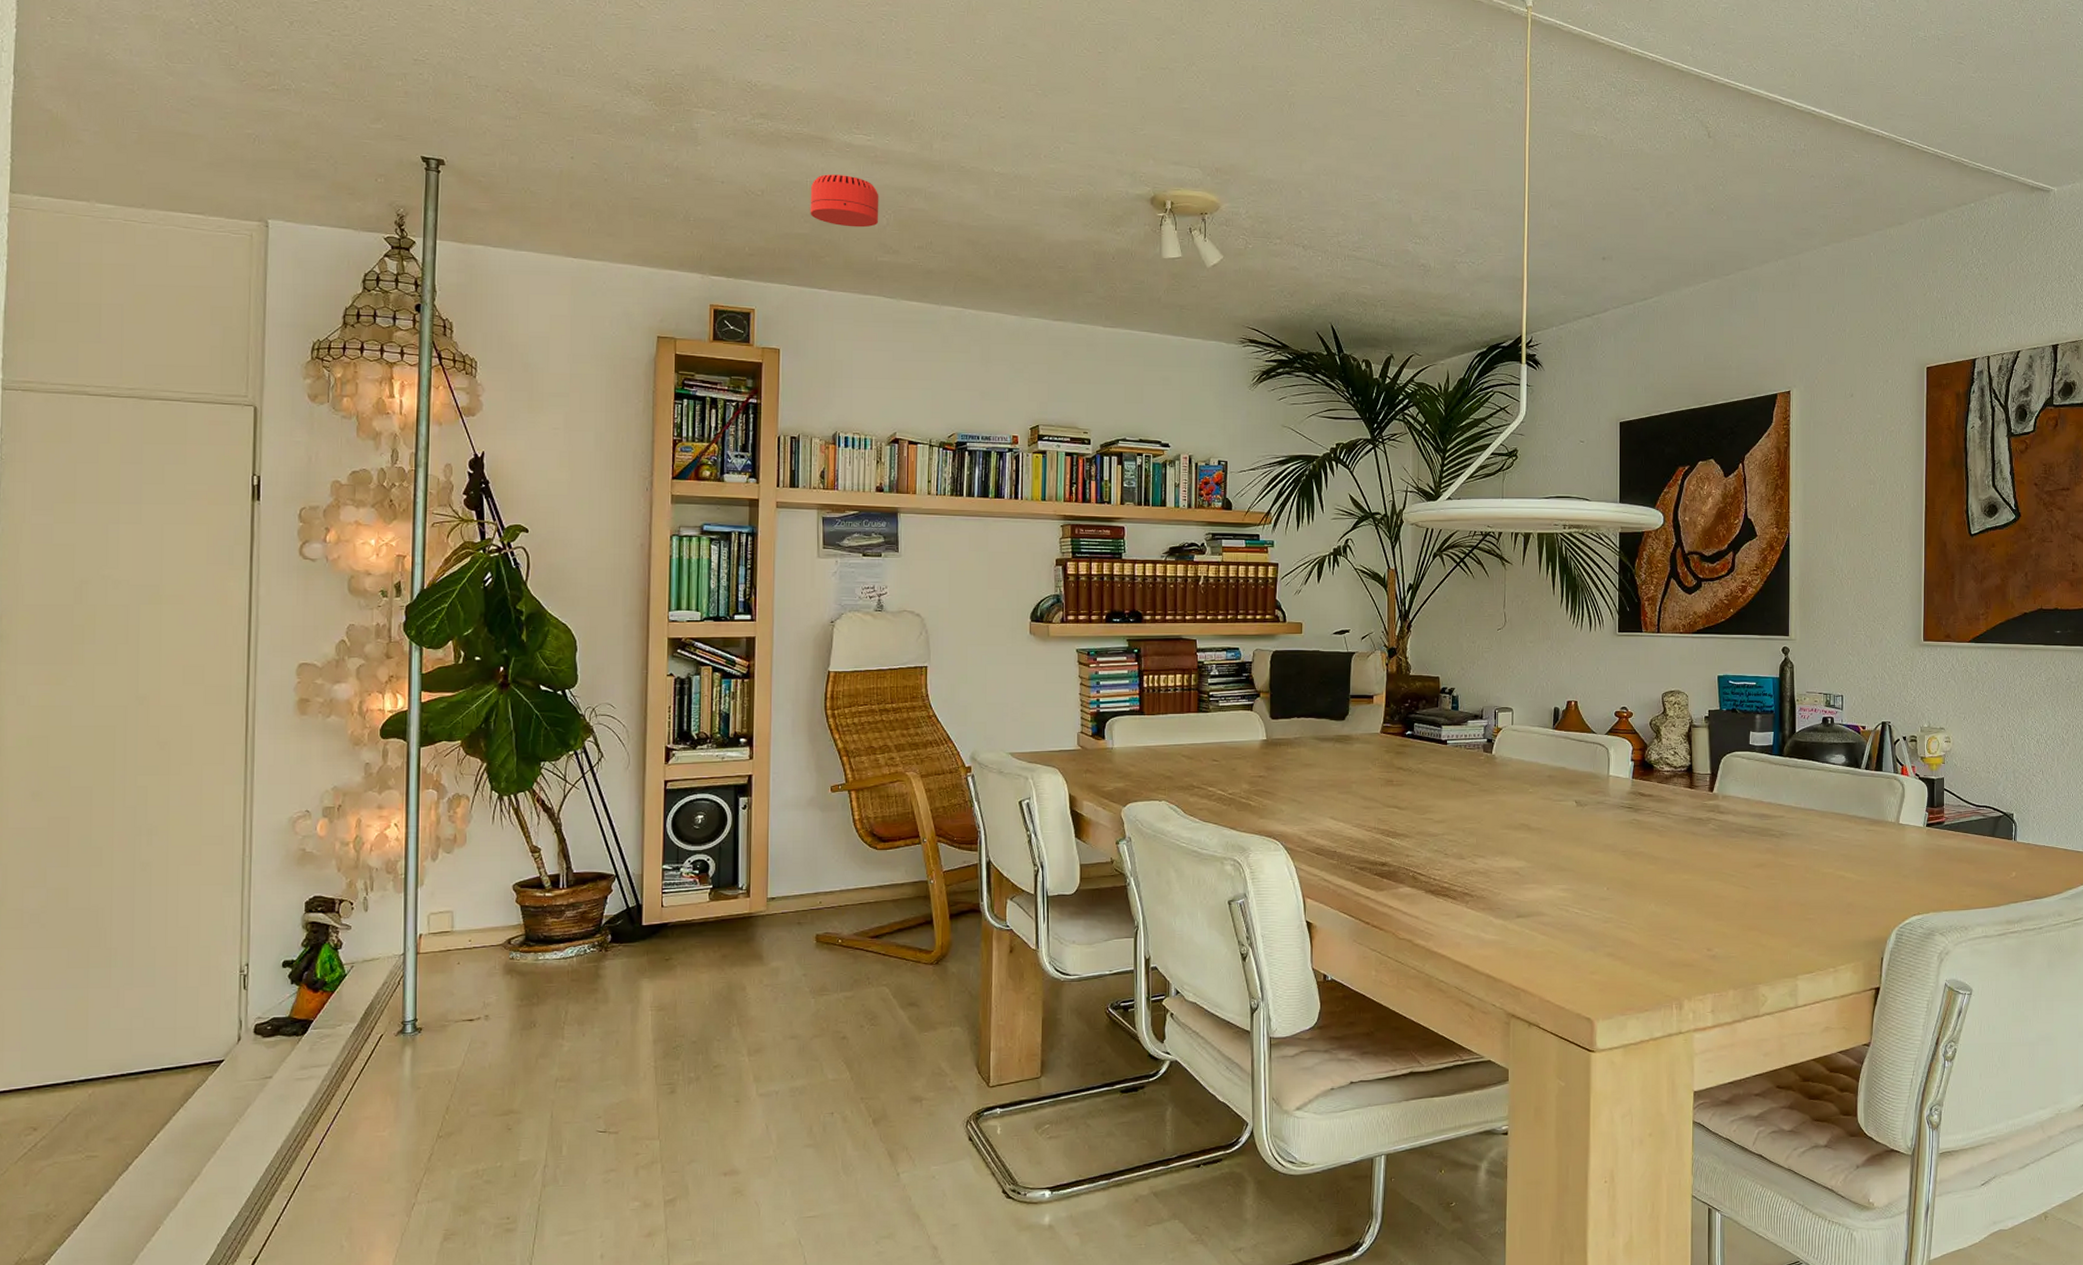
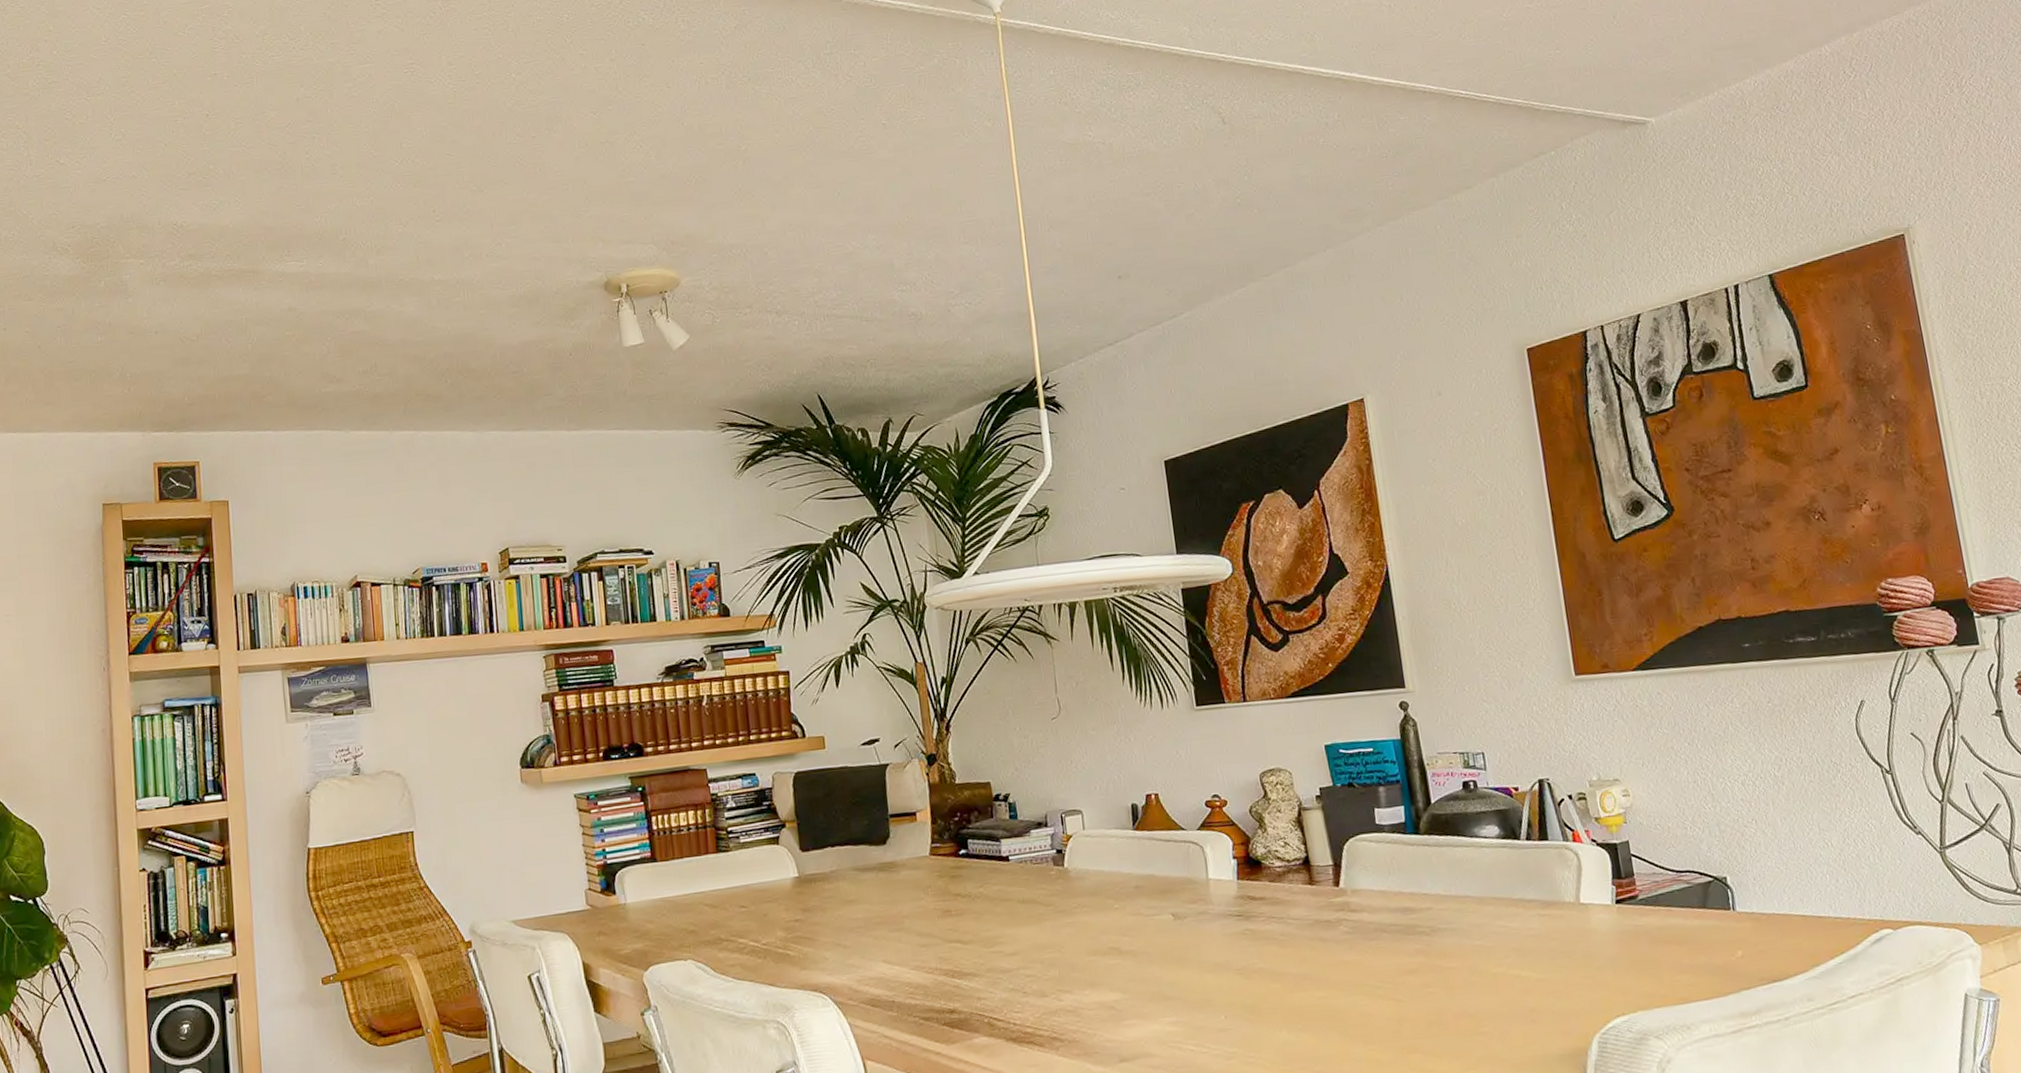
smoke detector: present [810,174,879,228] -> none [245,306,319,361]

